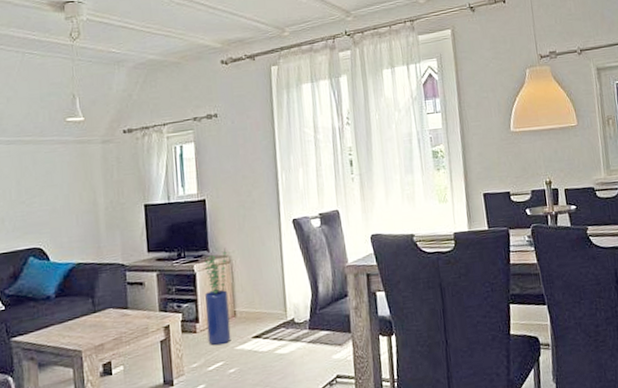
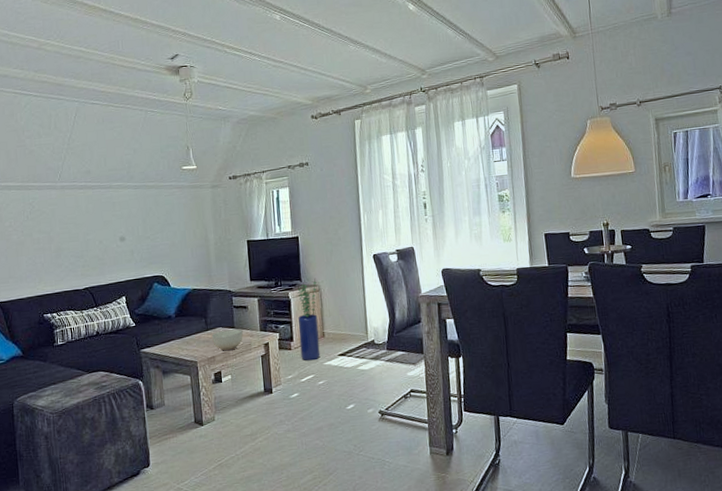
bowl: none [99,310,139,337] -> present [211,329,244,351]

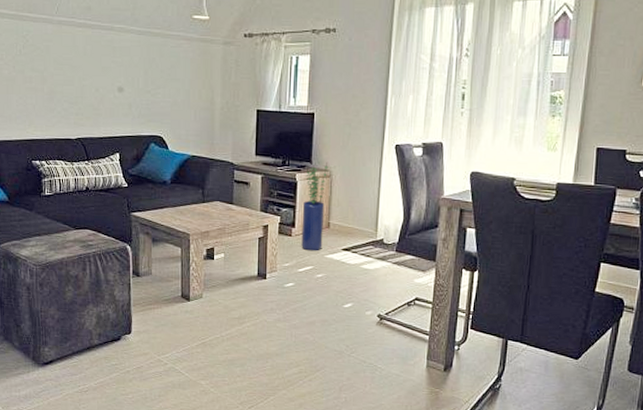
bowl: present [211,329,244,351] -> none [207,205,243,228]

